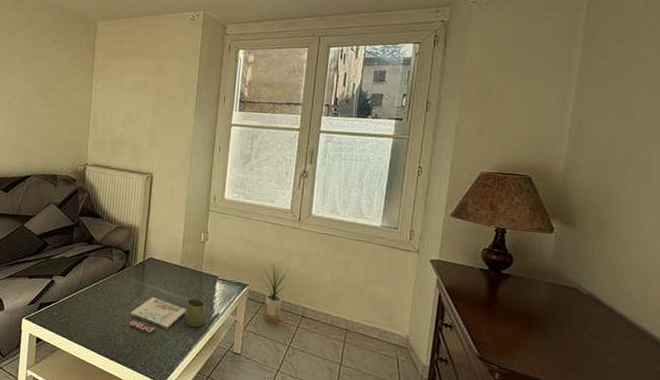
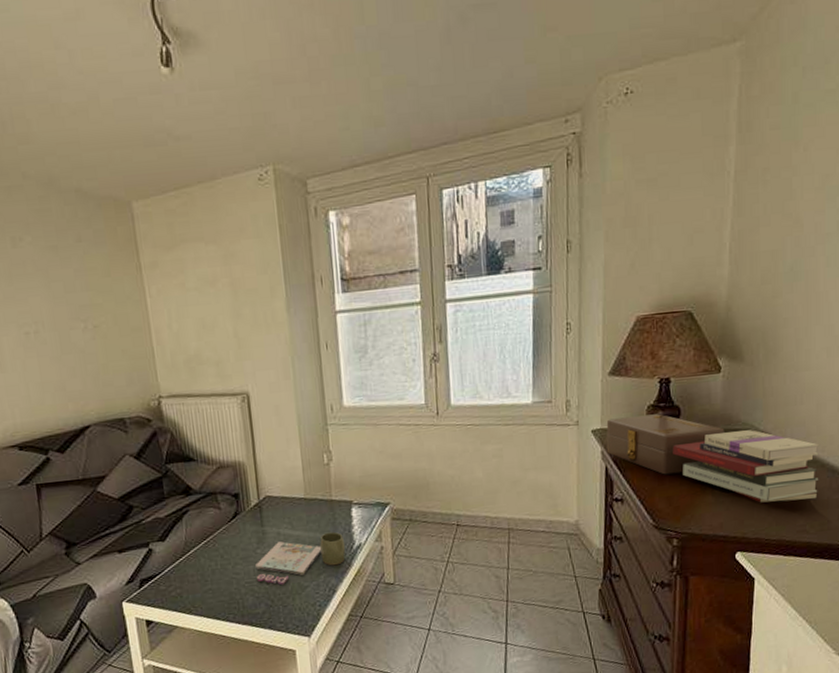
house plant: present [258,262,290,325] -> none [402,469,438,541]
jewelry box: none [441,253,553,314] -> present [606,414,725,475]
books: none [502,285,644,366] -> present [672,430,819,503]

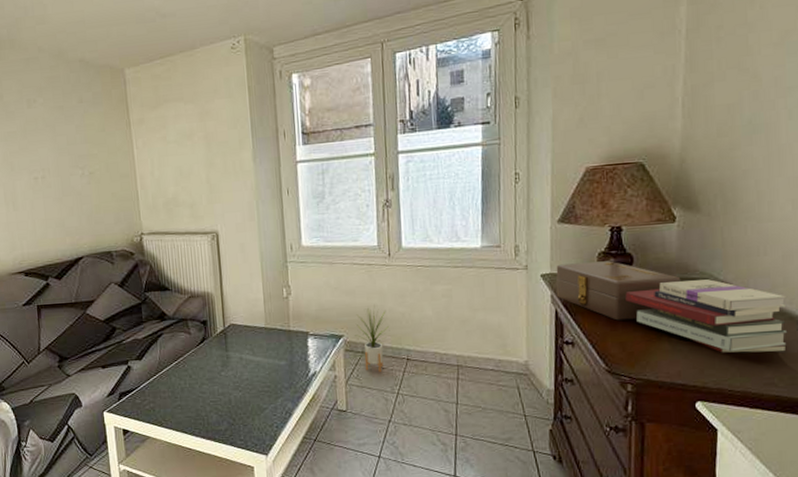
magazine: present [255,541,322,585] -> none [220,366,280,406]
mug: present [319,531,346,566] -> none [278,359,302,391]
house plant: none [402,469,438,541] -> present [355,305,389,373]

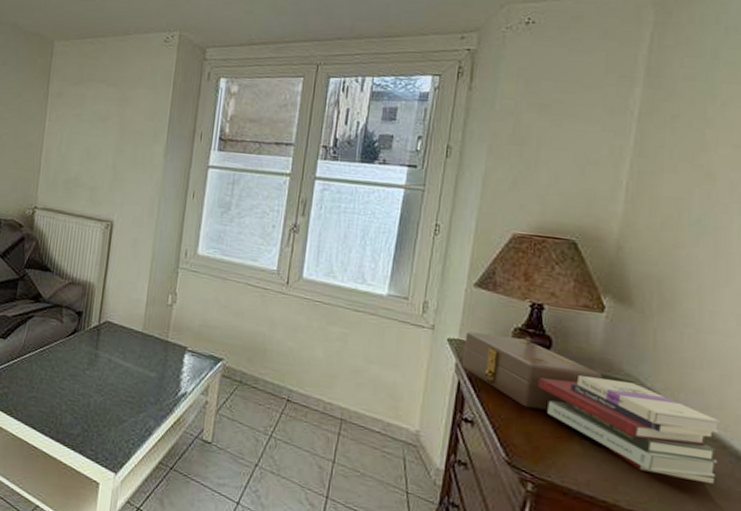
house plant: present [355,305,389,373] -> none [235,333,274,409]

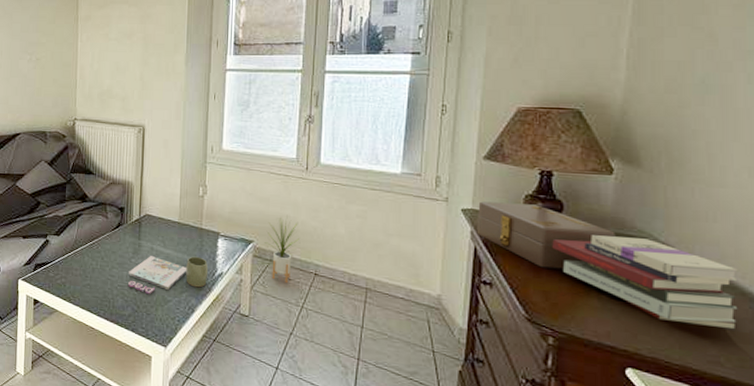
magazine: none [79,368,148,413] -> present [128,256,187,295]
mug: none [145,372,171,408] -> present [186,256,209,288]
house plant: none [235,333,274,409] -> present [265,216,299,284]

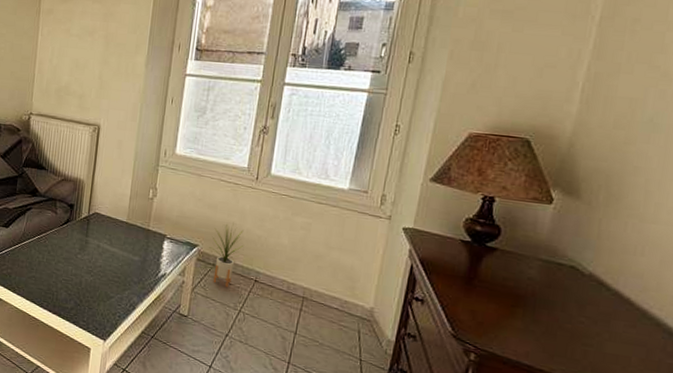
magazine: present [128,256,187,295] -> none [73,253,132,290]
mug: present [186,256,209,288] -> none [129,256,152,287]
jewelry box: present [476,201,616,270] -> none [414,221,547,291]
books: present [552,235,738,330] -> none [485,260,657,357]

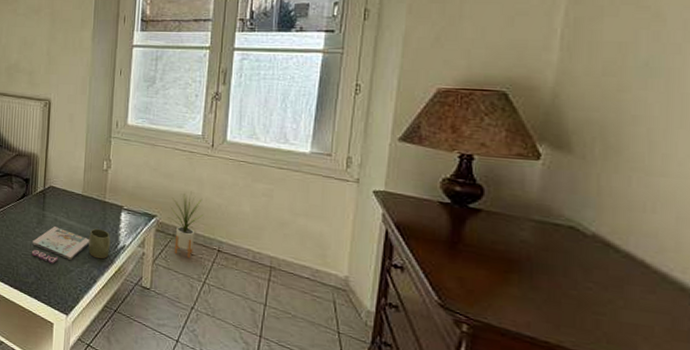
magazine: none [73,253,132,290] -> present [32,226,90,264]
mug: none [129,256,152,287] -> present [88,228,111,259]

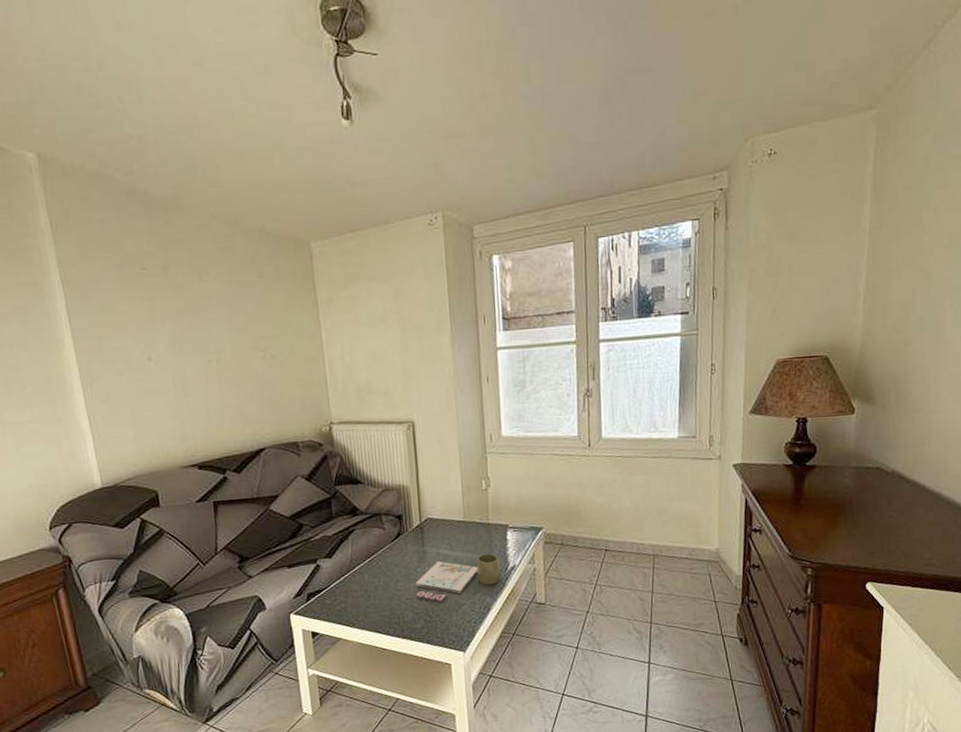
house plant: present [168,192,203,259] -> none [554,496,588,564]

